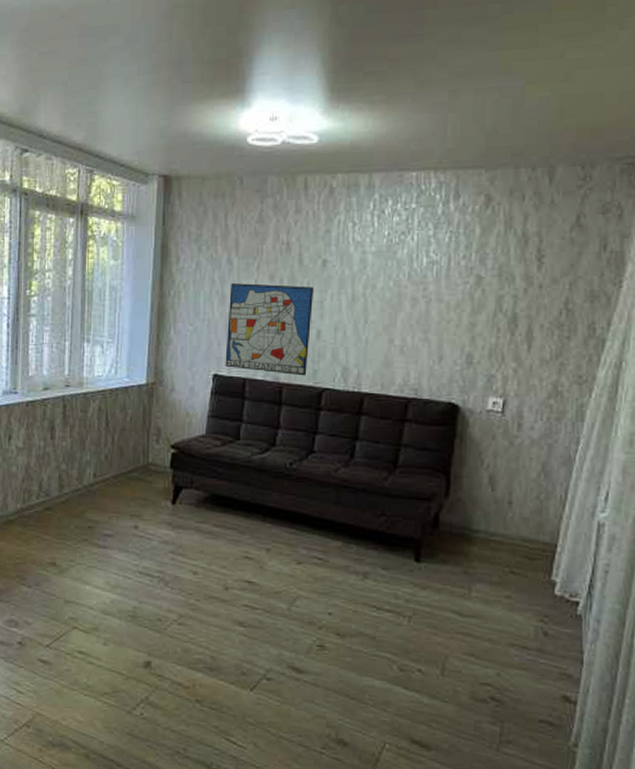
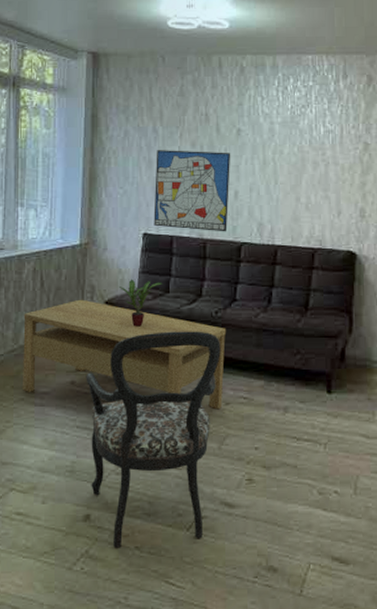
coffee table: none [86,441,302,569] -> present [23,299,227,410]
armchair: none [149,481,294,701] -> present [86,331,221,548]
potted plant: none [186,423,233,474] -> present [119,279,163,327]

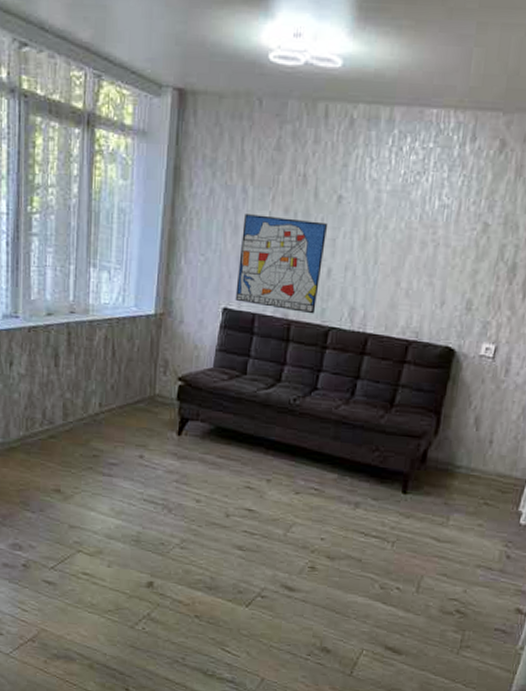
coffee table: present [23,299,227,410] -> none [91,373,304,498]
armchair: present [86,331,221,548] -> none [155,414,296,616]
potted plant: present [119,279,163,327] -> none [194,356,241,407]

